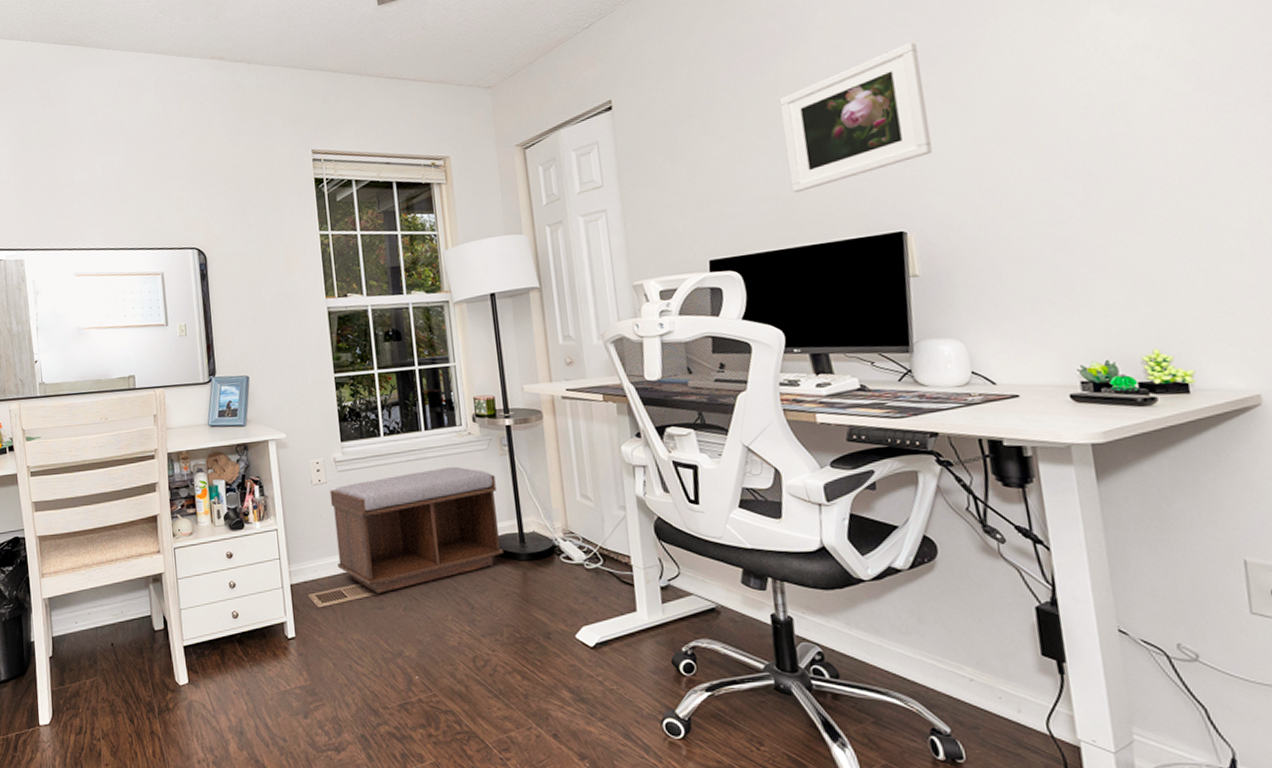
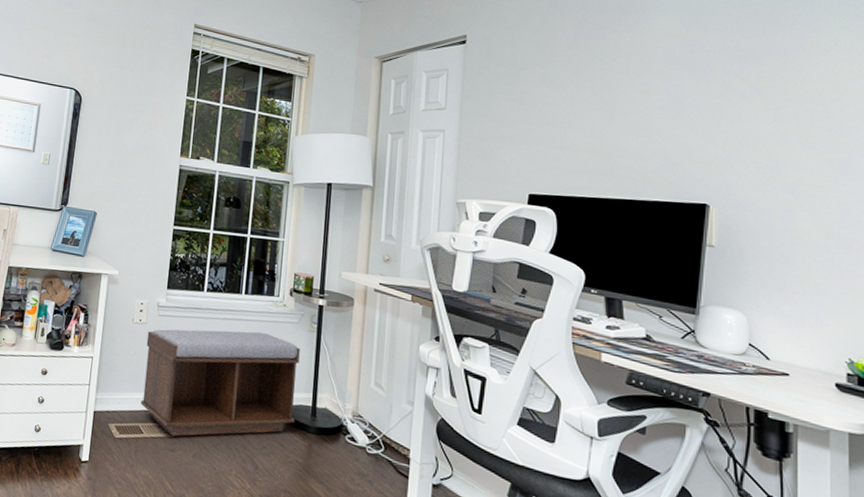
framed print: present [779,42,932,193] -> none [613,39,743,151]

